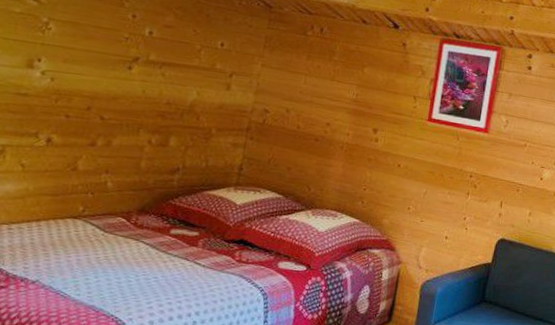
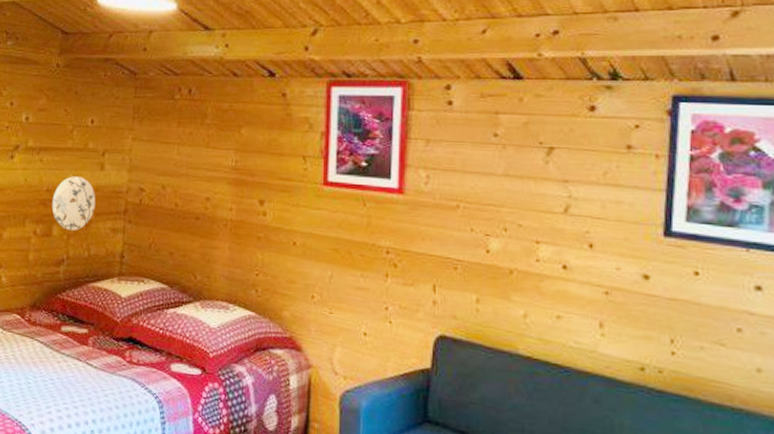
decorative plate: none [170,92,219,143] -> present [52,176,96,230]

